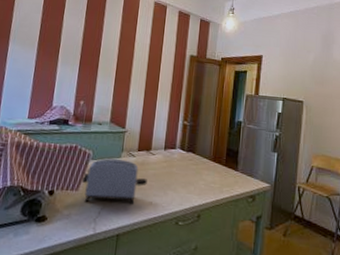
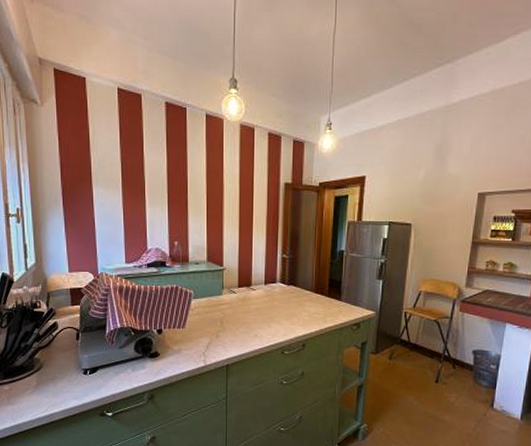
toaster: present [81,158,147,204] -> none [186,297,250,339]

